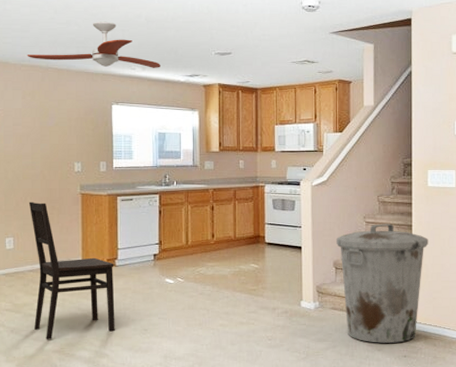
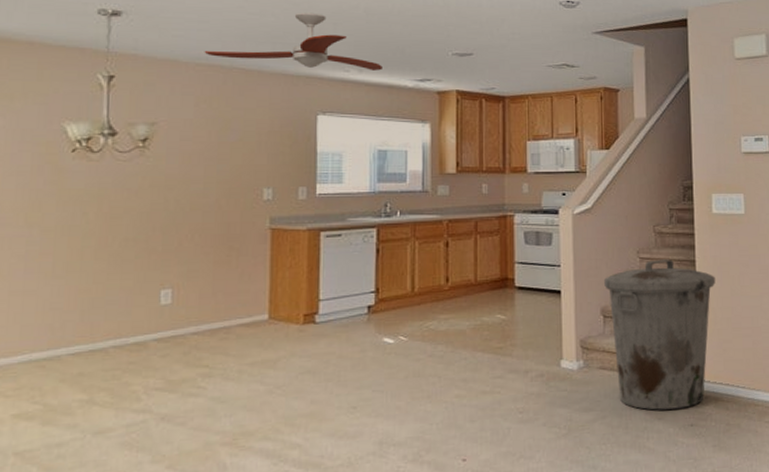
dining chair: present [28,201,115,339] -> none [196,240,314,428]

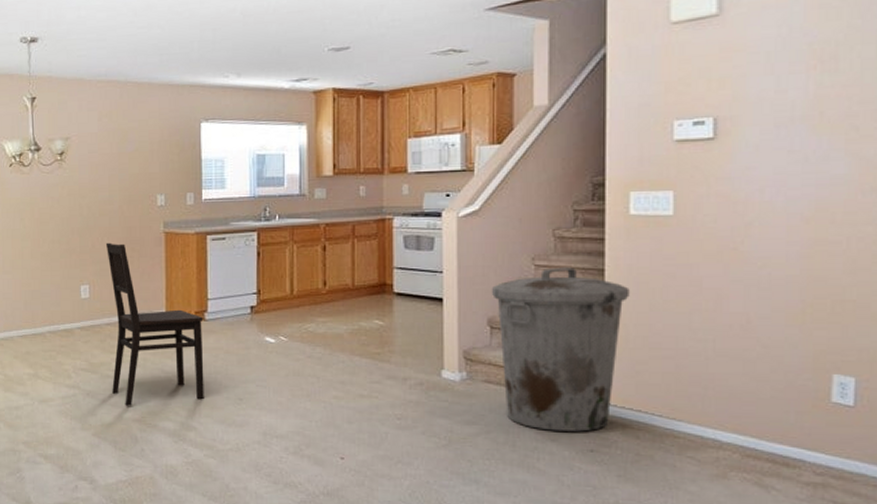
dining chair: none [196,240,314,428] -> present [105,242,204,406]
ceiling fan: present [204,12,382,71] -> none [103,20,259,76]

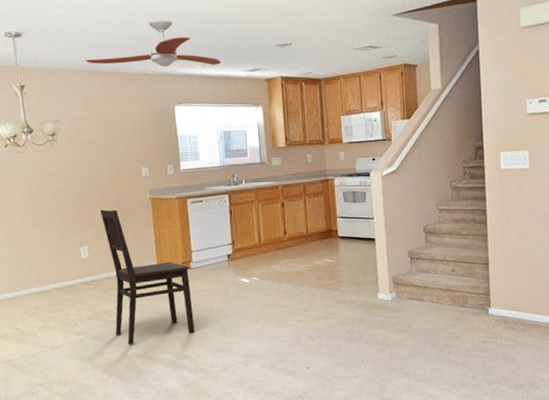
ceiling fan: none [103,20,259,76] -> present [85,19,220,67]
trash can: present [492,267,630,432] -> none [410,209,504,331]

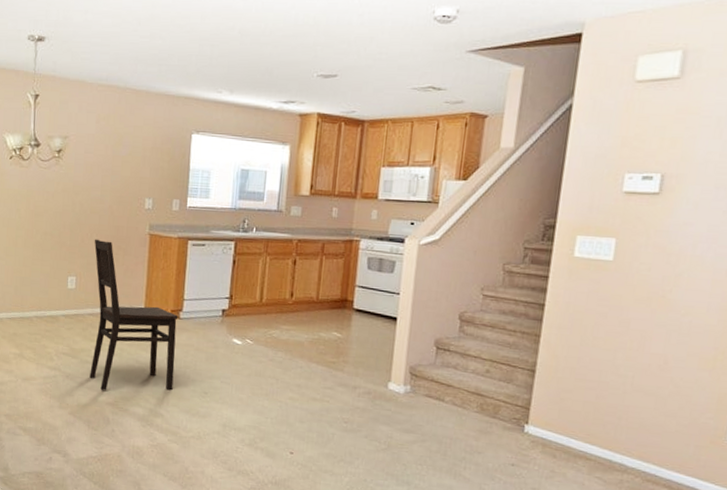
ceiling fan: present [85,19,220,67] -> none [105,34,251,92]

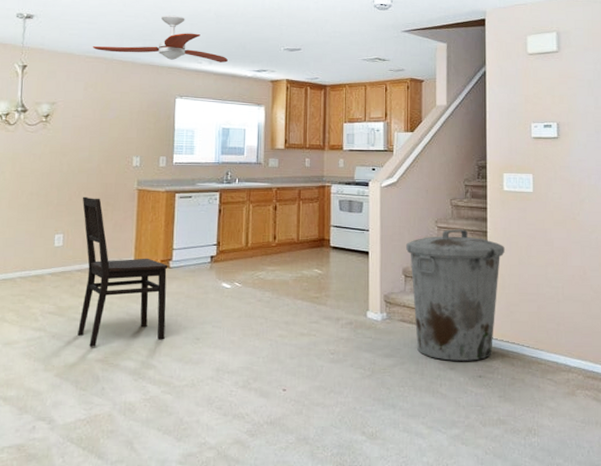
ceiling fan: none [105,34,251,92] -> present [92,15,228,63]
trash can: none [442,299,565,448] -> present [406,229,505,361]

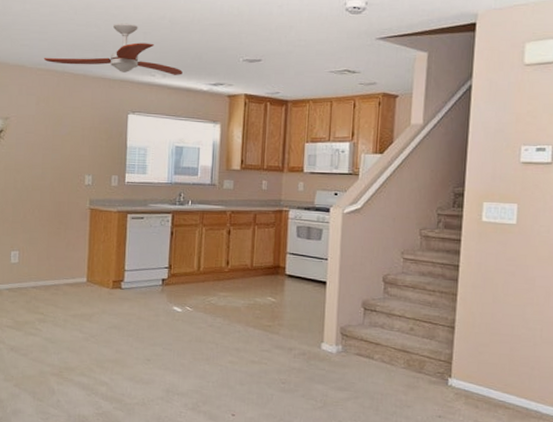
dining chair: present [78,196,168,347] -> none [34,214,120,361]
trash can: present [406,229,505,361] -> none [367,261,478,400]

